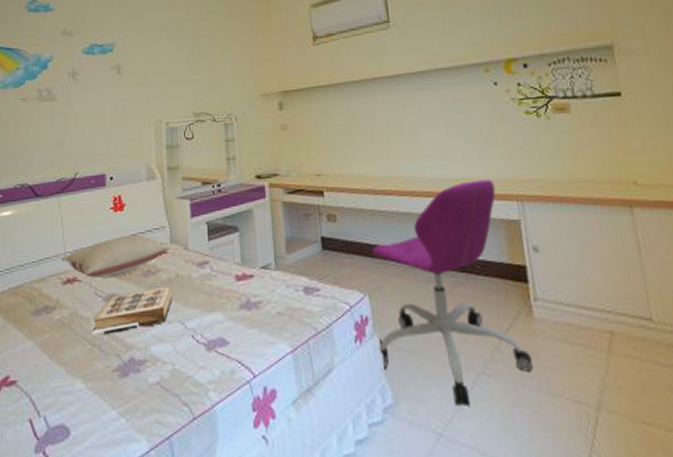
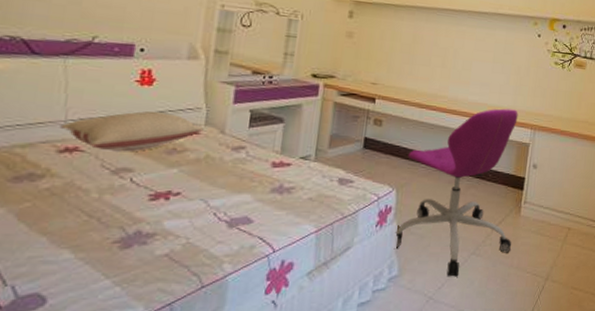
book: present [90,286,173,336] -> none [88,165,200,208]

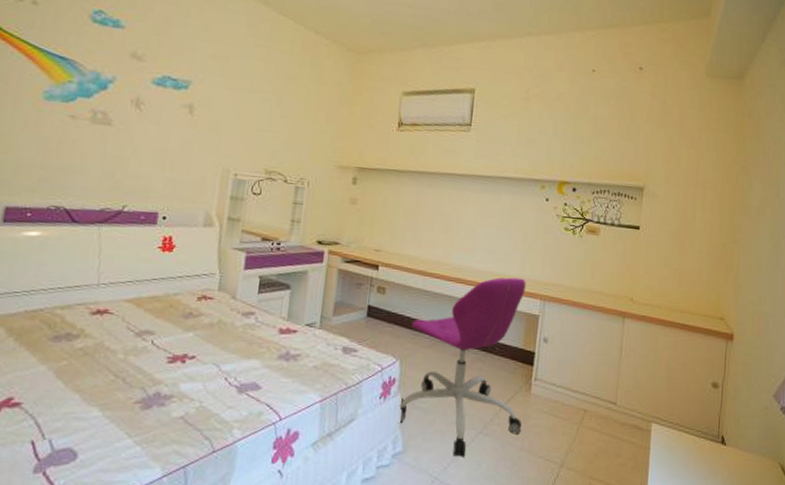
pillow: present [59,111,204,152] -> none [93,276,217,316]

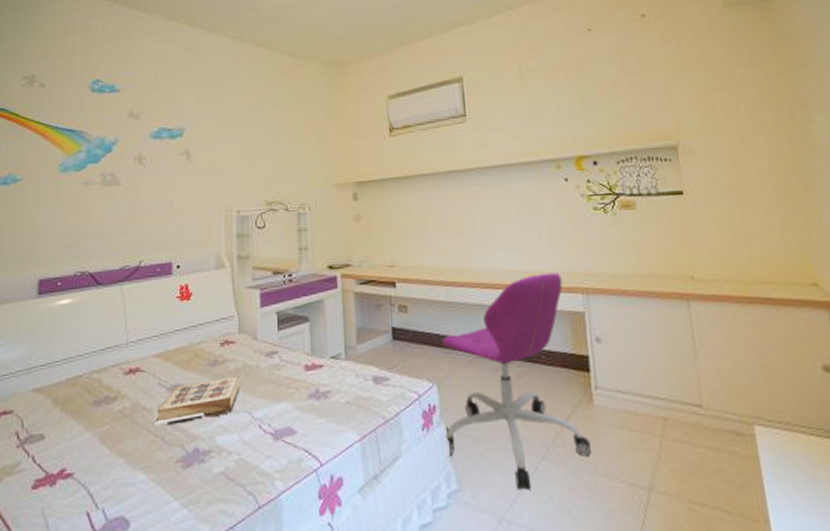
book: none [115,329,214,368] -> present [152,376,240,427]

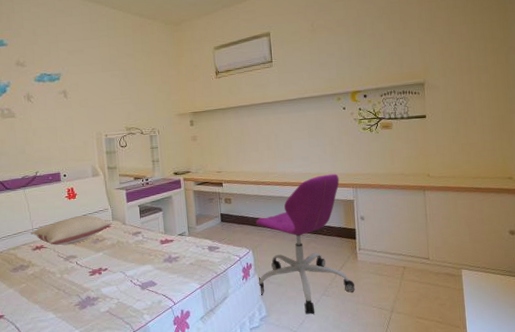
pillow: none [123,325,238,369] -> present [30,215,112,246]
book: present [152,376,240,427] -> none [56,249,116,284]

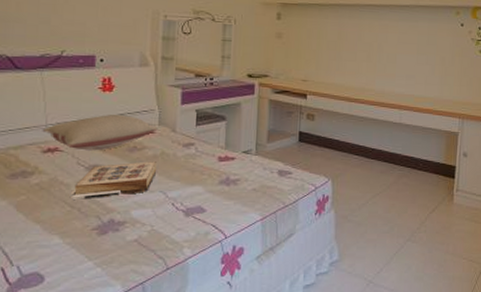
book: none [56,249,116,284] -> present [69,161,158,199]
office chair: present [255,174,355,315] -> none [332,99,446,262]

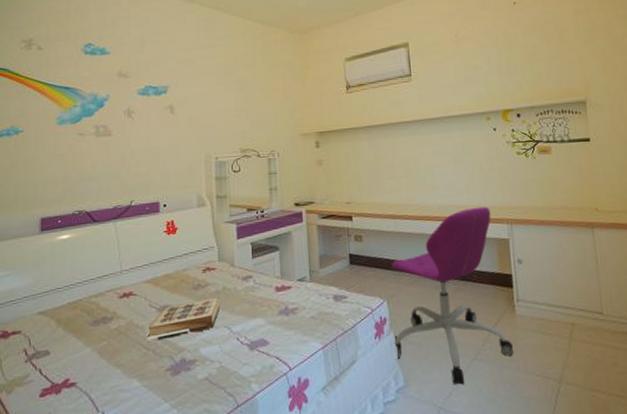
pillow: present [42,115,158,151] -> none [118,255,218,293]
office chair: none [332,99,446,262] -> present [391,206,513,385]

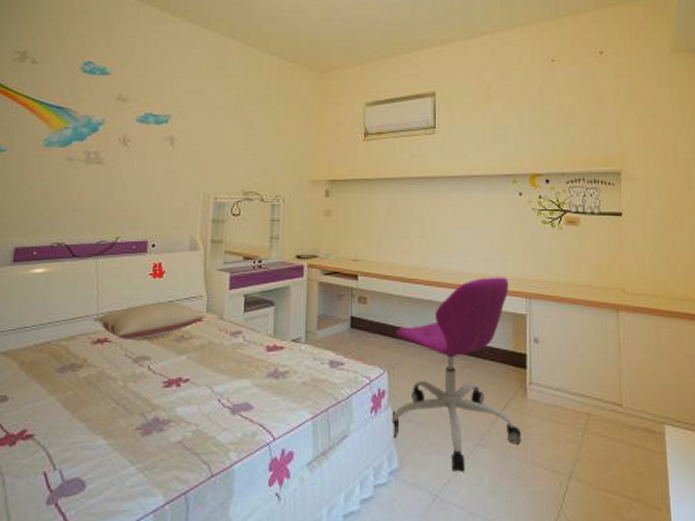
pillow: none [118,255,218,293] -> present [93,302,206,341]
book: present [145,297,221,341] -> none [116,352,205,395]

